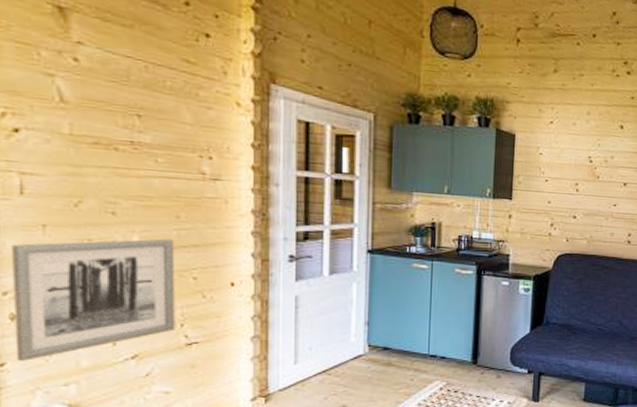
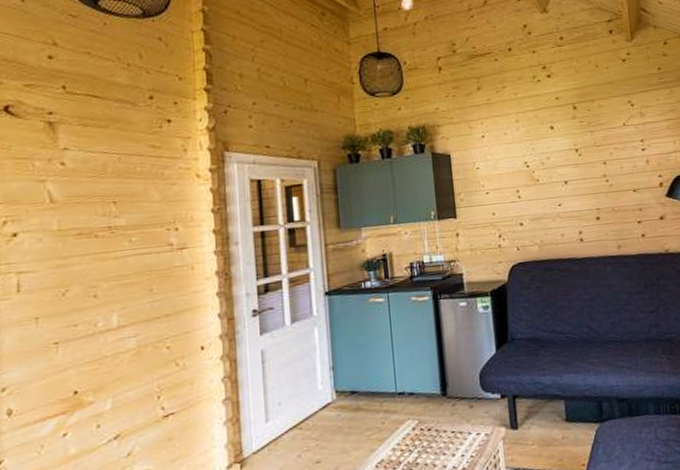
wall art: present [12,238,175,361] -> none [10,312,153,457]

